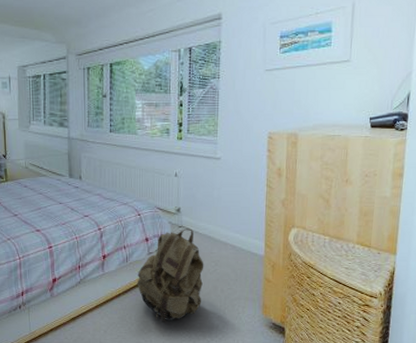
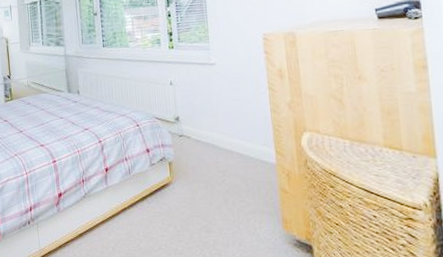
backpack: present [137,228,204,323] -> none [141,137,212,240]

